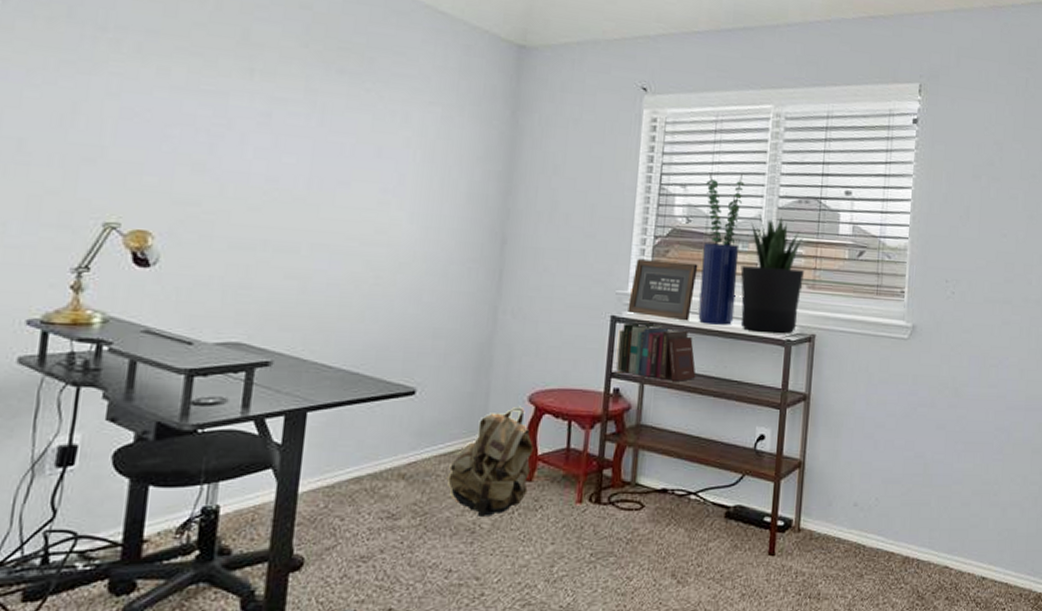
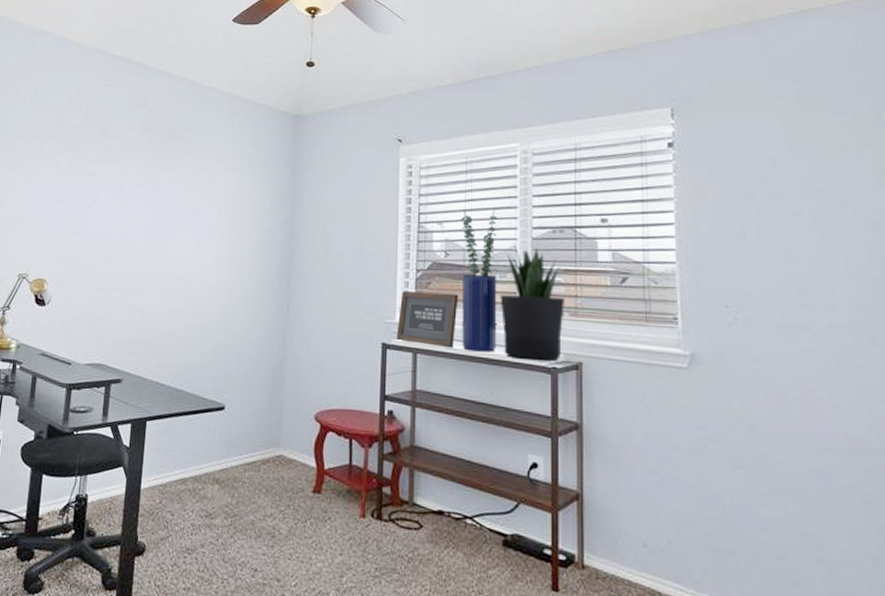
backpack: present [448,407,533,518] -> none [252,424,320,524]
books: present [616,322,696,383] -> none [389,349,464,407]

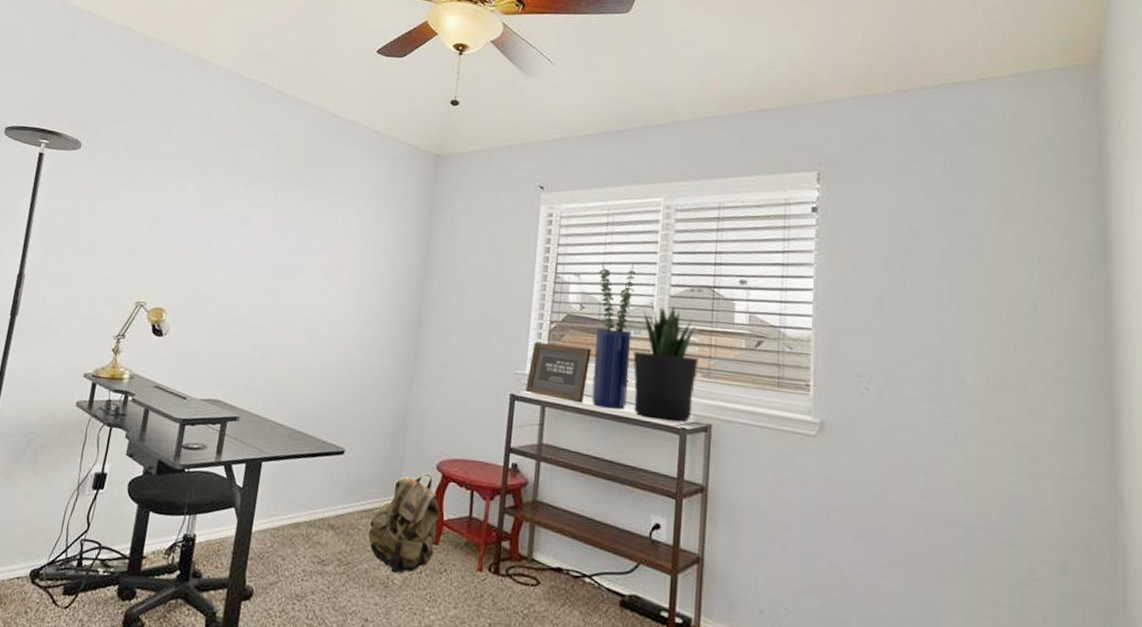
backpack: none [252,424,320,524] -> present [367,473,440,574]

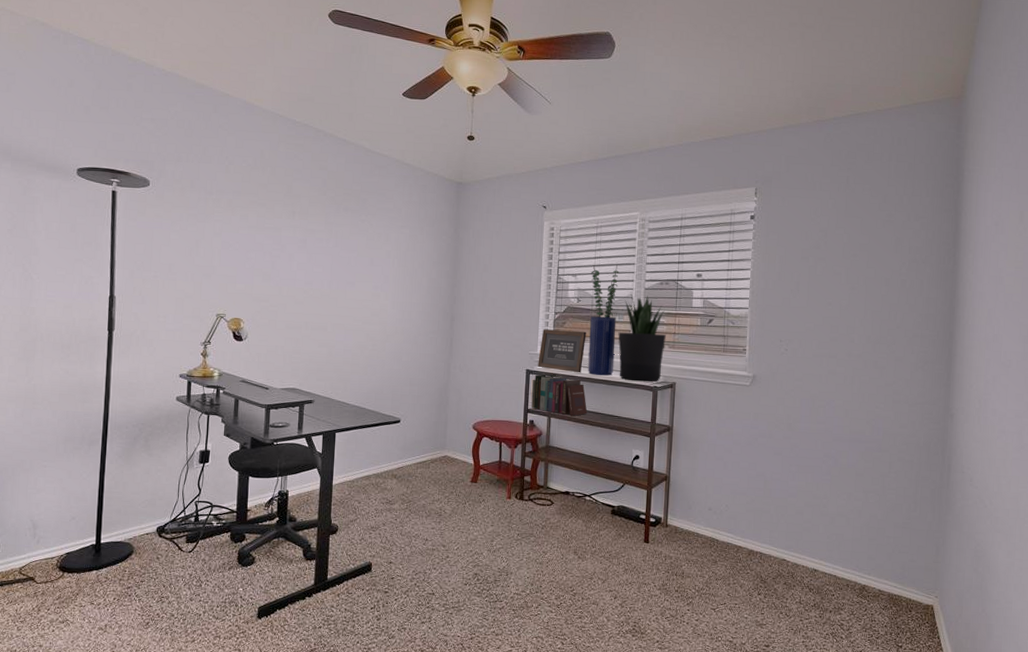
backpack: present [367,473,440,574] -> none [423,432,477,506]
books: none [515,401,590,463] -> present [531,374,588,417]

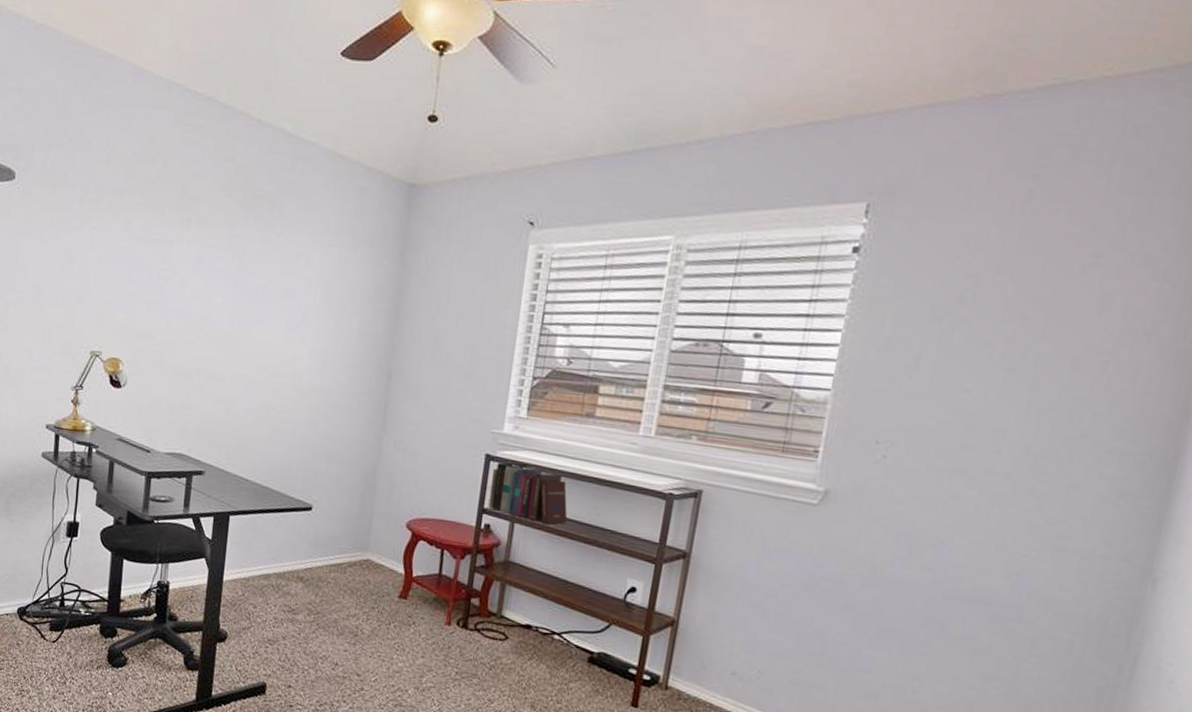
picture frame: present [538,329,587,373] -> none [502,400,577,465]
vase: present [588,265,619,376] -> none [573,311,634,473]
planter: present [618,294,666,381] -> none [618,357,698,486]

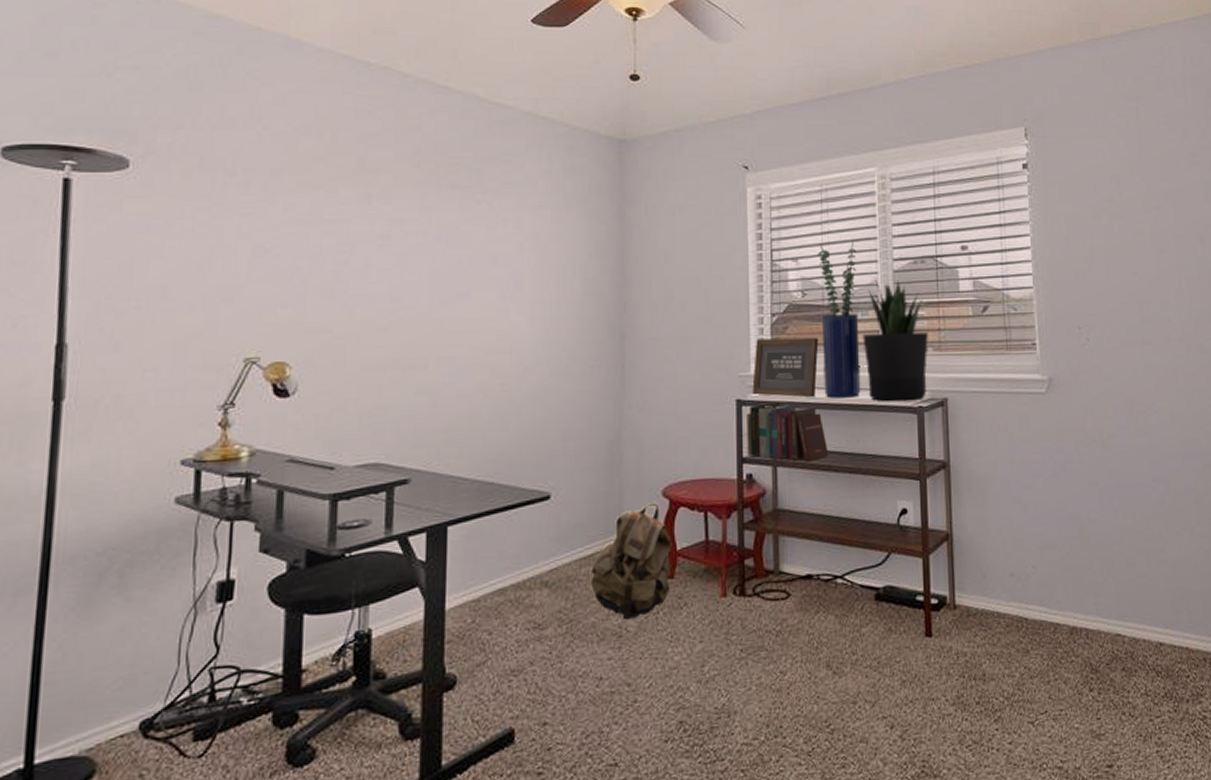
backpack: none [336,531,409,625] -> present [590,502,672,621]
picture frame: none [502,400,577,465] -> present [752,337,819,398]
vase: none [573,311,634,473] -> present [818,241,861,398]
planter: none [618,357,698,486] -> present [862,279,928,401]

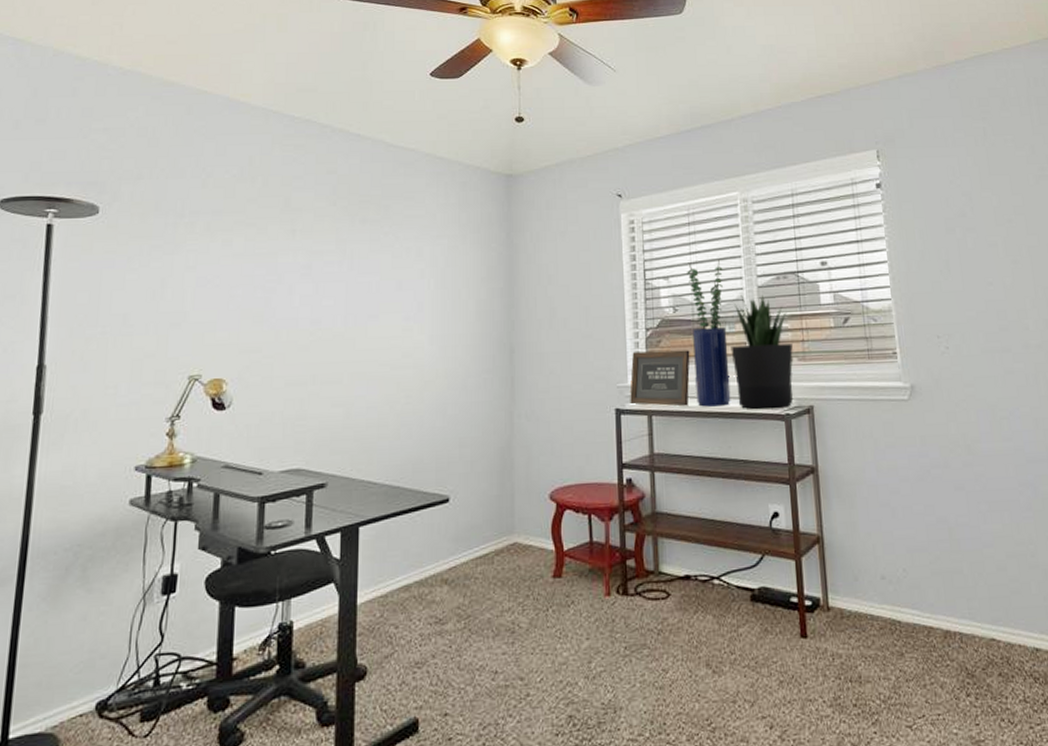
backpack: present [590,502,672,621] -> none [486,505,559,617]
books: present [747,402,829,462] -> none [625,411,703,468]

